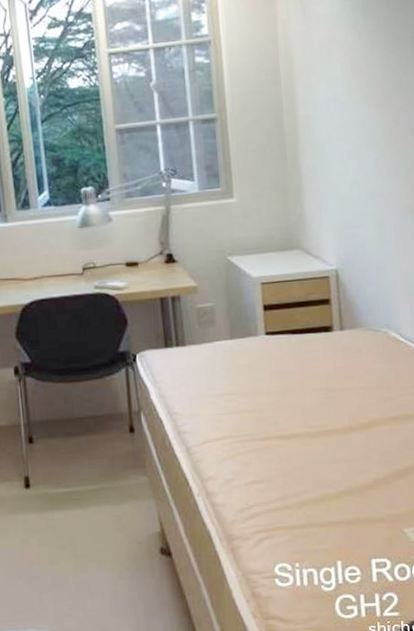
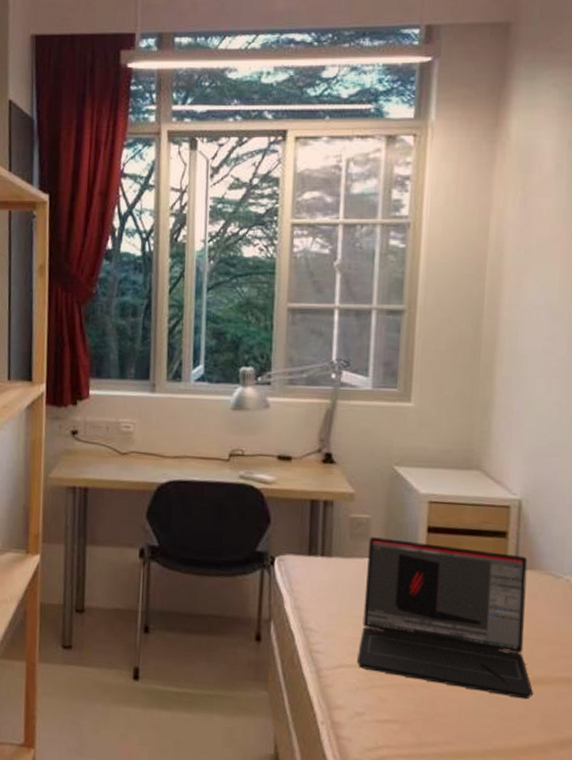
laptop: none [215,318,371,442] -> present [356,537,533,700]

